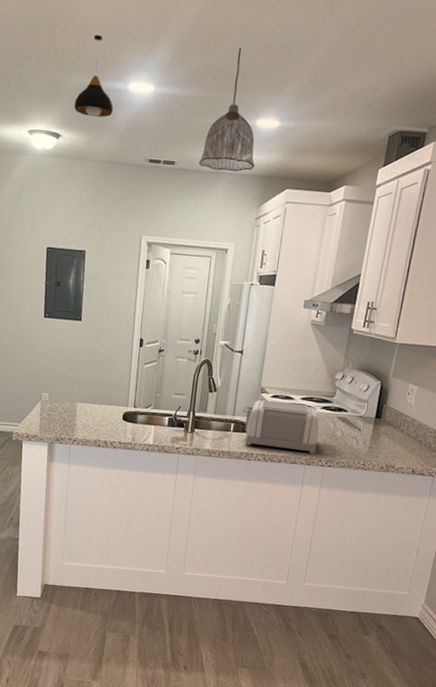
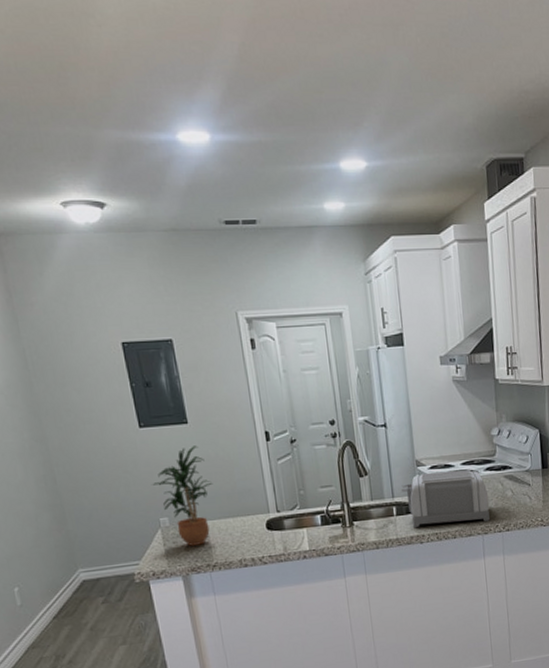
potted plant: none [43,339,90,421] -> present [152,445,213,546]
pendant light: present [74,34,114,118] -> none [113,77,166,178]
pendant lamp: present [199,47,255,172] -> none [285,80,350,225]

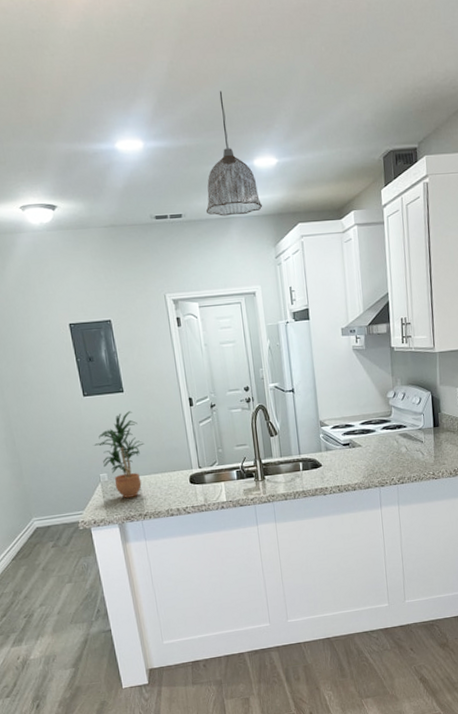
pendant lamp: none [285,80,350,225] -> present [206,91,263,216]
toaster: present [400,469,490,527] -> none [306,428,386,481]

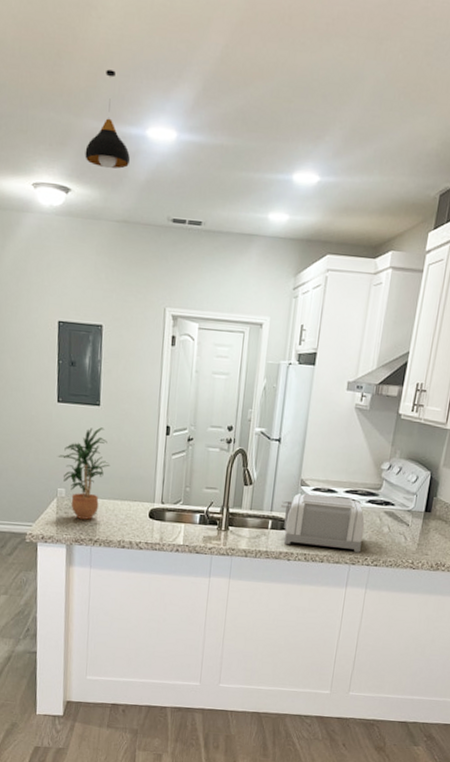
pendant light: none [63,97,107,183] -> present [85,69,131,169]
pendant lamp: present [206,91,263,216] -> none [229,88,292,235]
toaster: none [306,428,386,481] -> present [280,493,365,553]

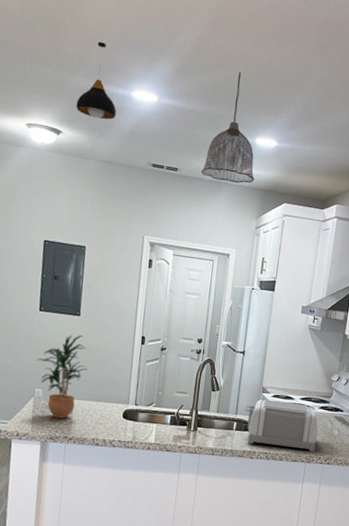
pendant lamp: none [229,88,292,235] -> present [202,72,255,184]

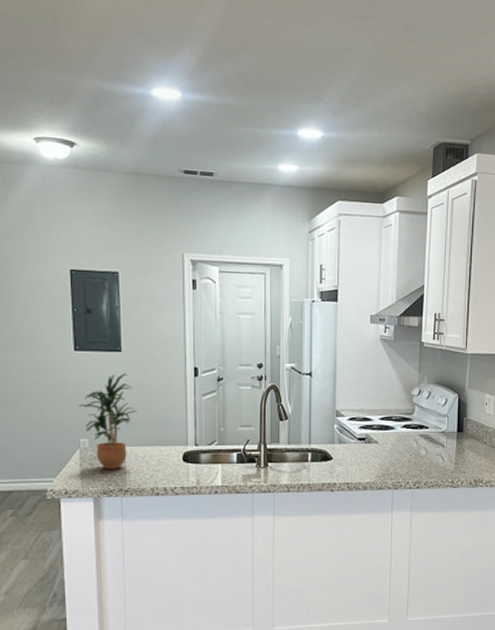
pendant light: present [76,41,117,120] -> none [88,35,137,125]
pendant lamp: present [202,72,255,184] -> none [241,55,302,184]
toaster: present [244,399,318,452] -> none [318,423,403,477]

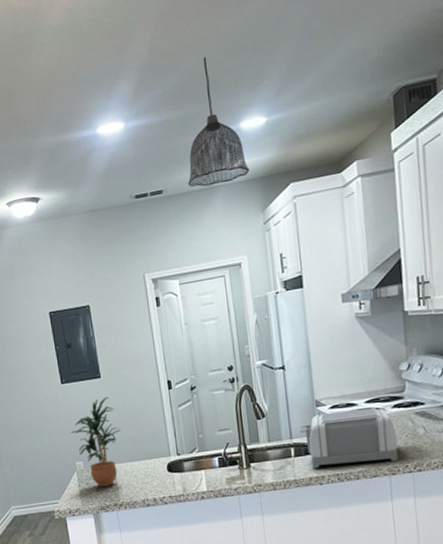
pendant lamp: none [241,55,302,184] -> present [188,57,250,187]
toaster: none [318,423,403,477] -> present [299,407,398,468]

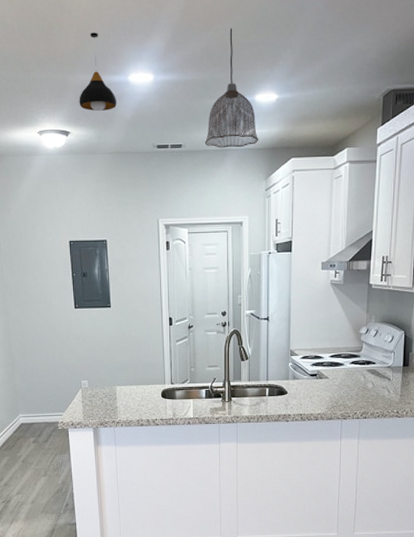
pendant light: none [46,90,88,173] -> present [79,32,117,112]
potted plant: present [70,397,121,487] -> none [79,325,125,405]
toaster: present [299,407,398,468] -> none [274,361,351,408]

